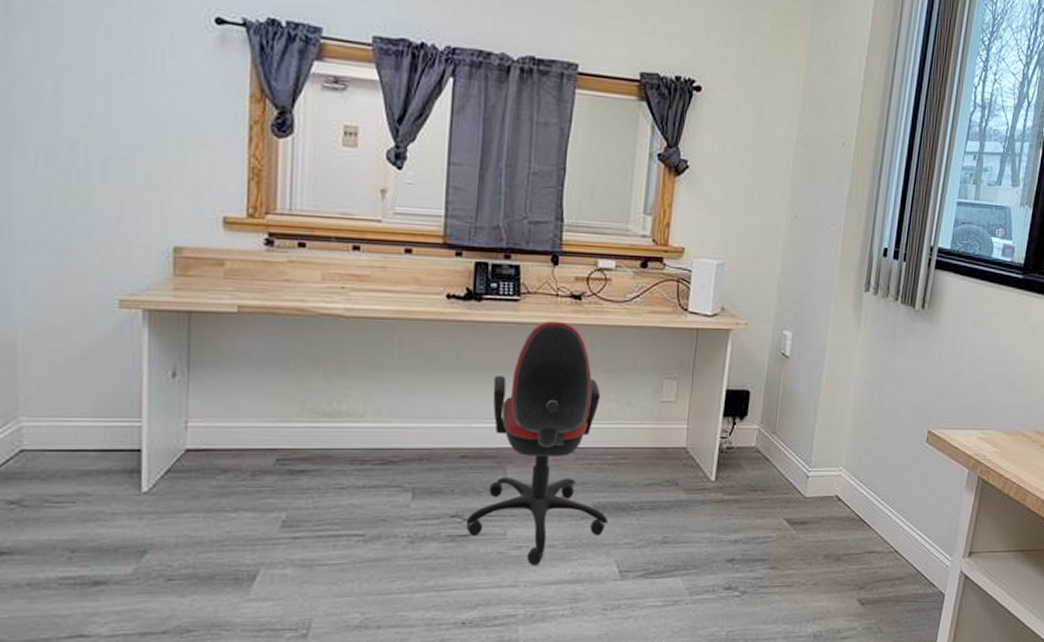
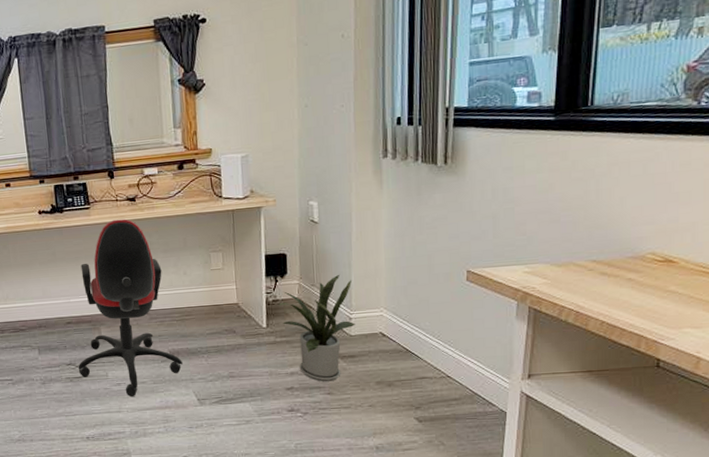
house plant: none [732,423,815,553] -> present [278,275,356,382]

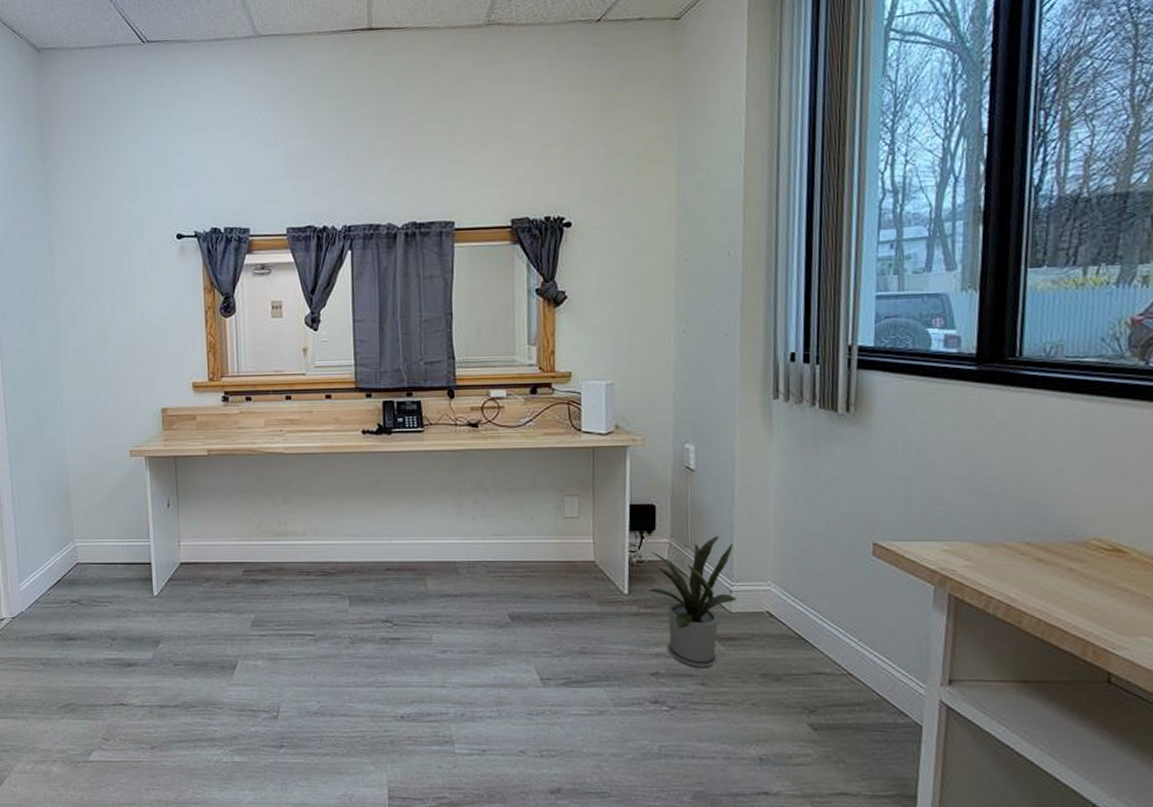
office chair: present [78,219,184,397] -> none [396,447,525,668]

